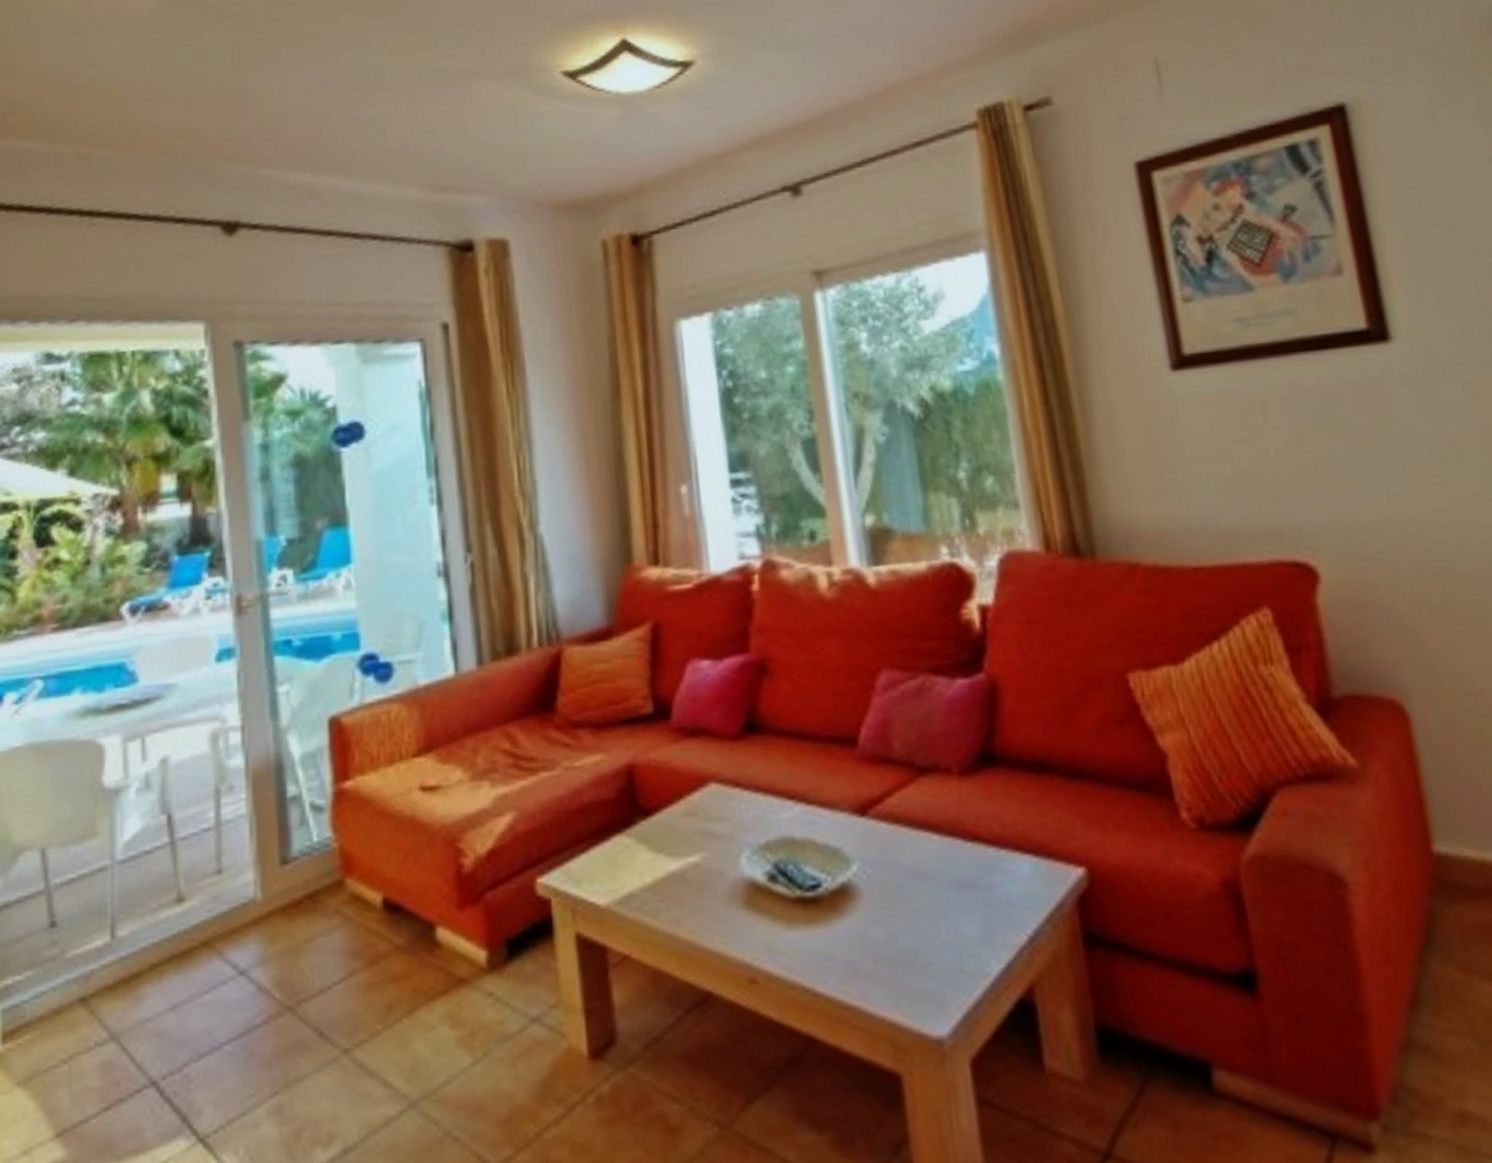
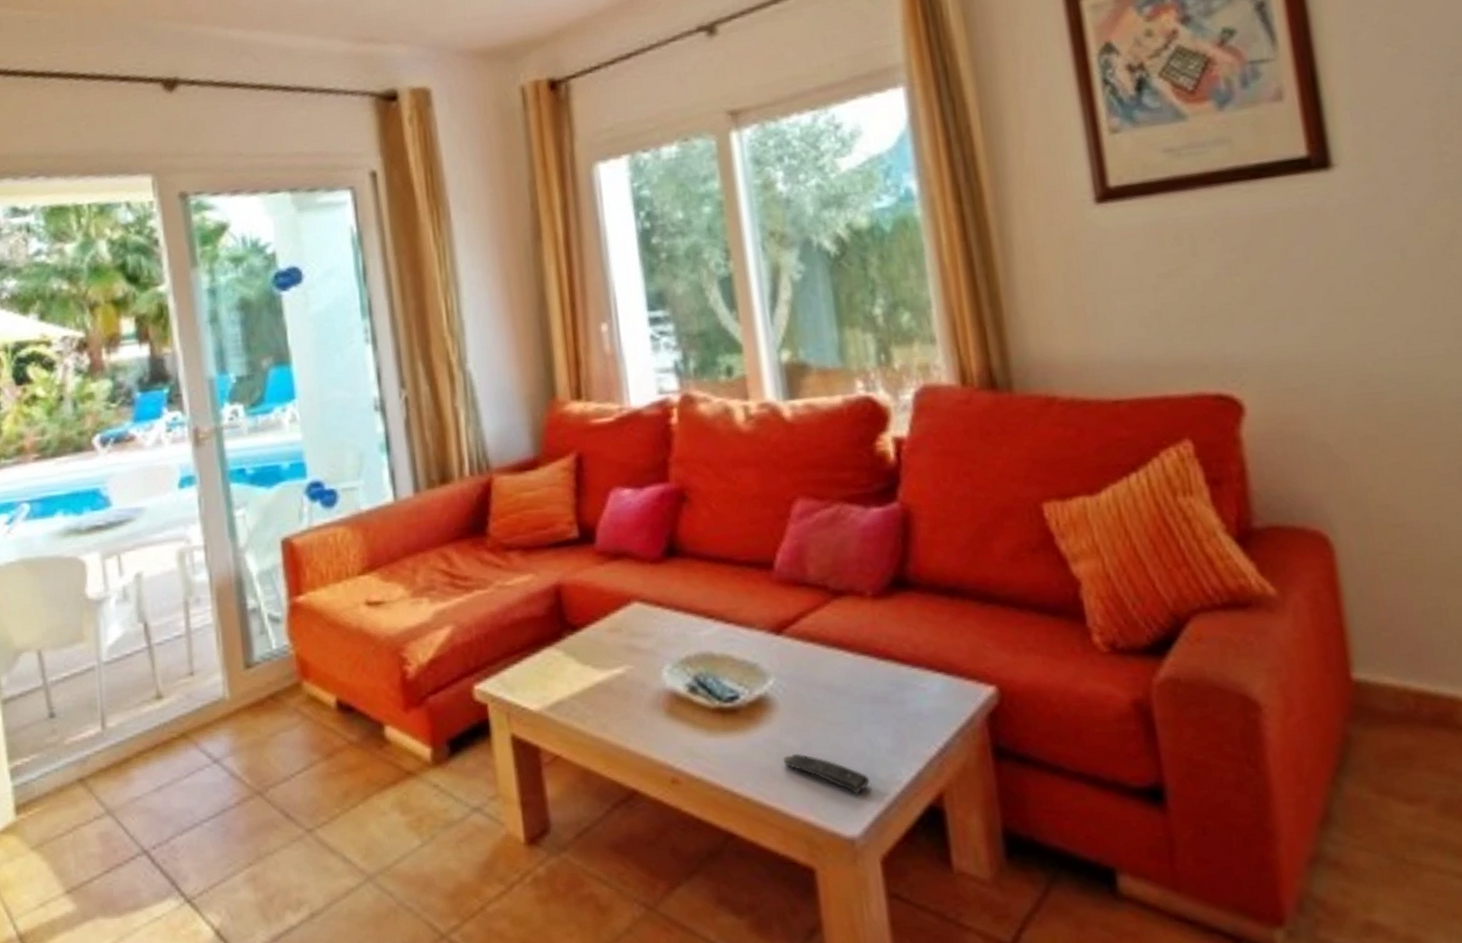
remote control: none [867,945,959,990] -> present [783,753,870,794]

